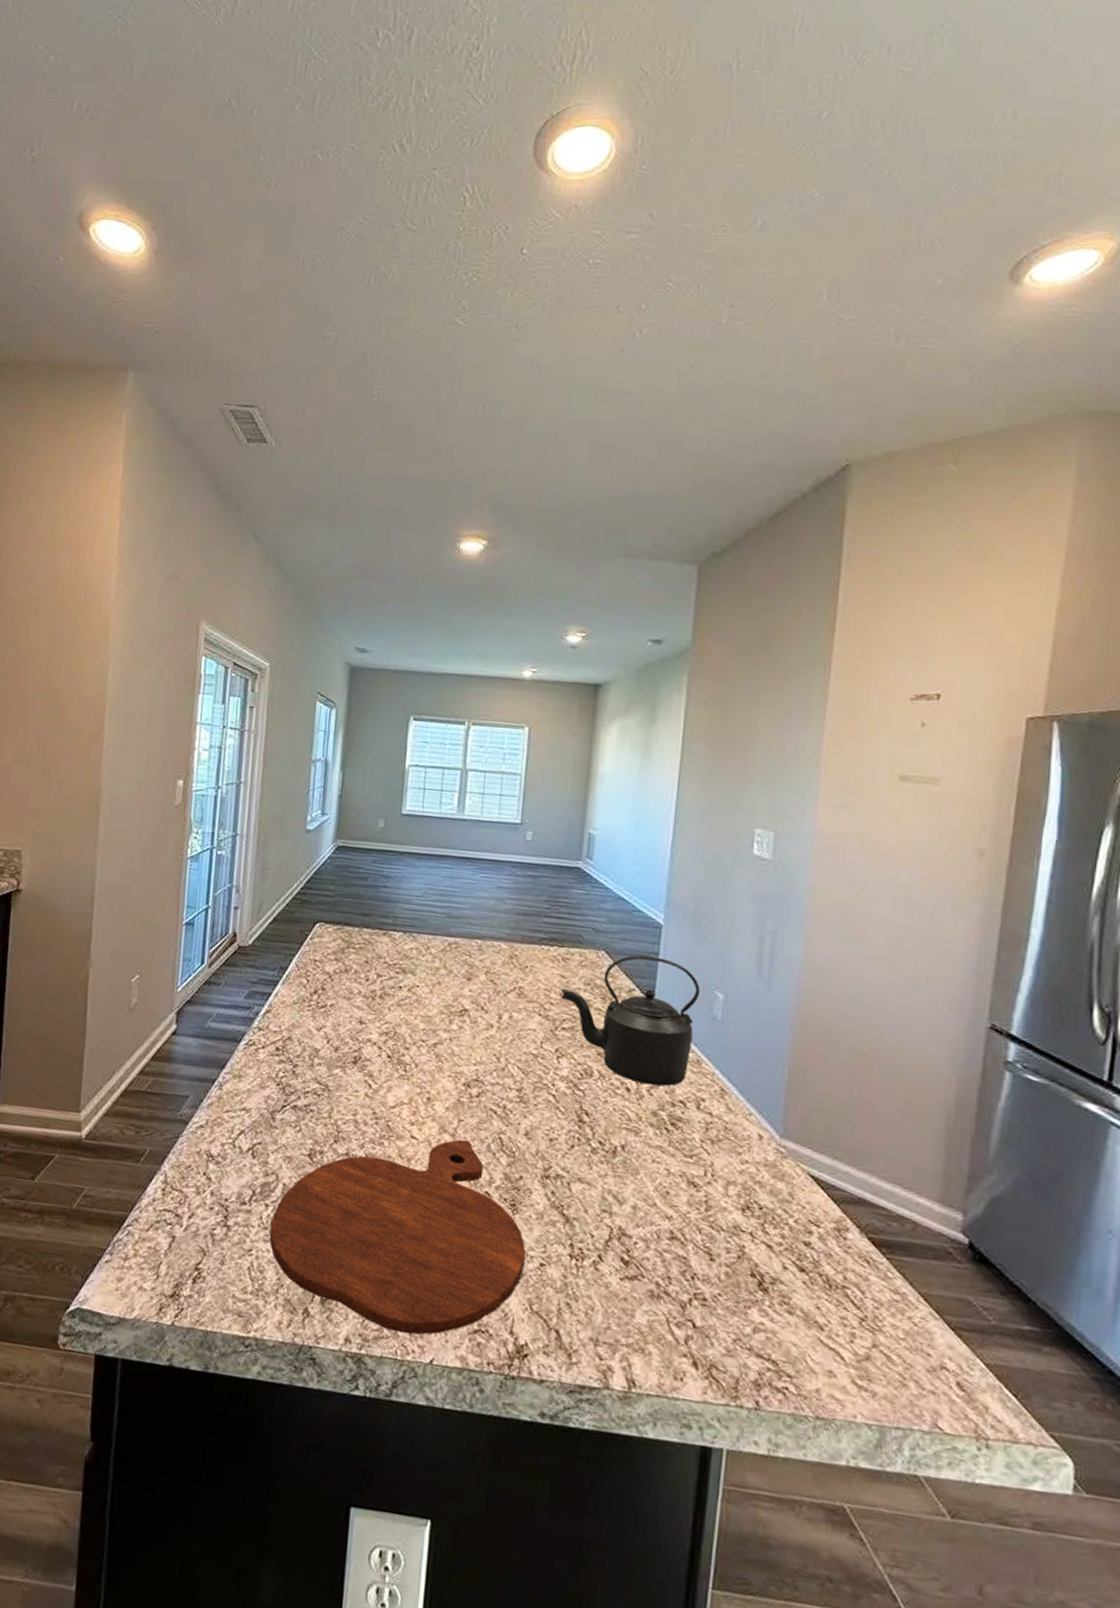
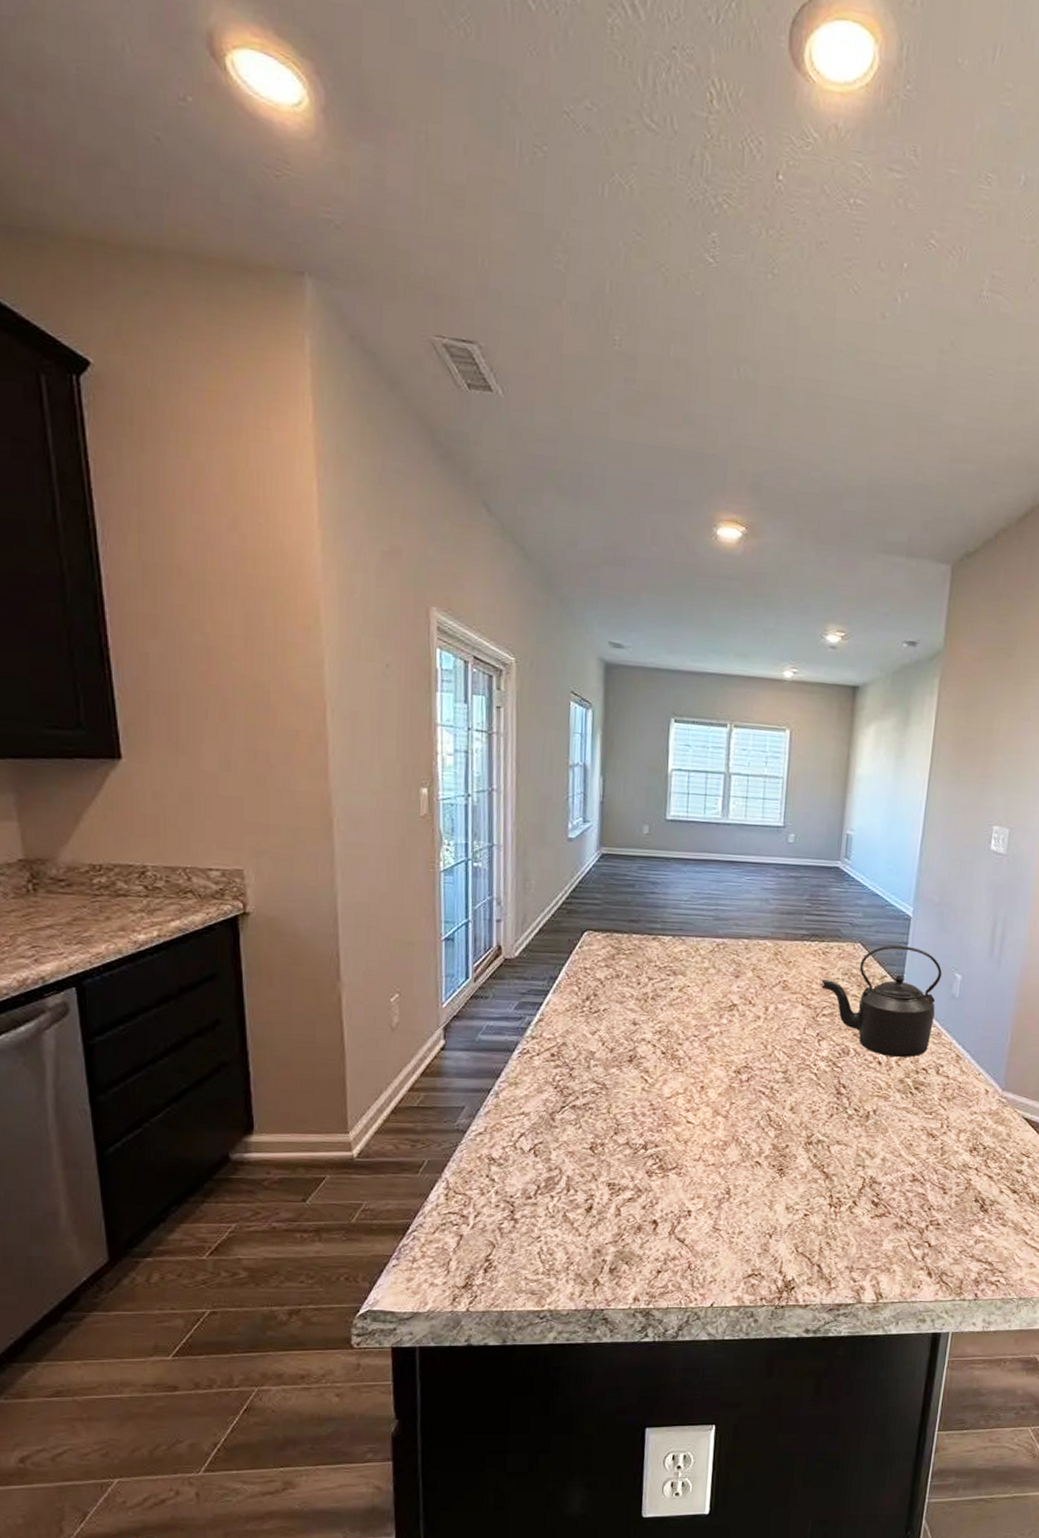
cutting board: present [269,1139,526,1335] -> none [556,1119,792,1287]

